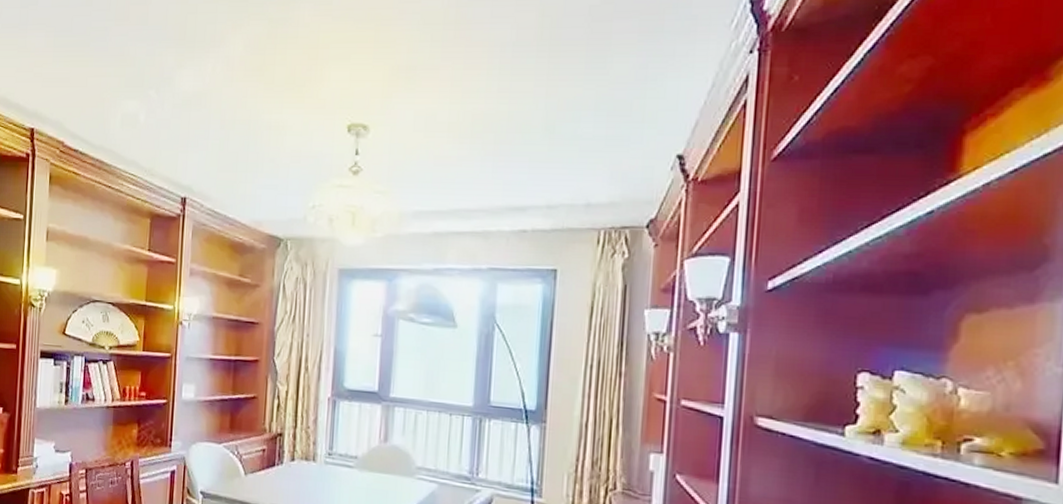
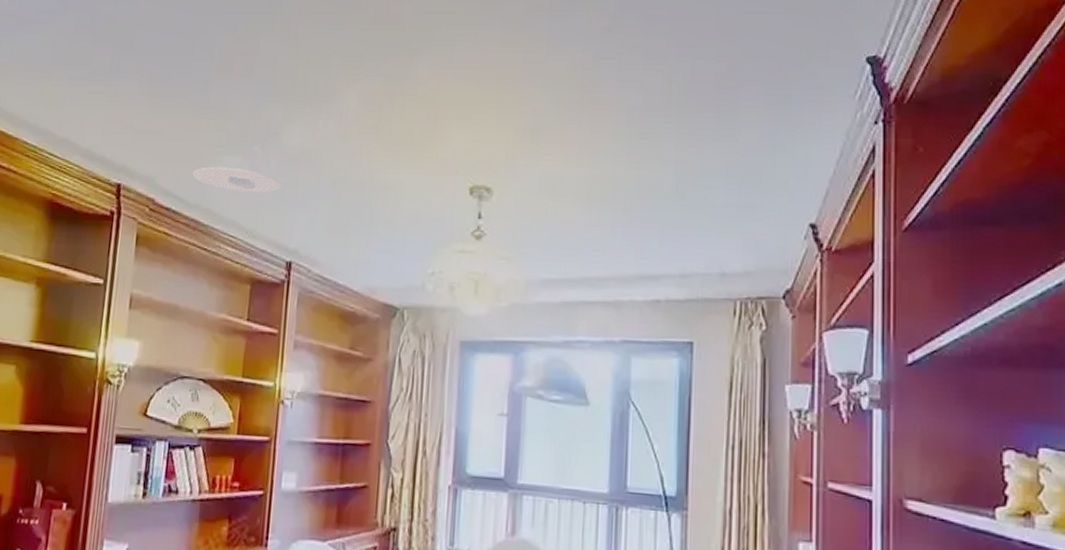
recessed light: none [96,111,175,134] -> present [192,166,282,193]

